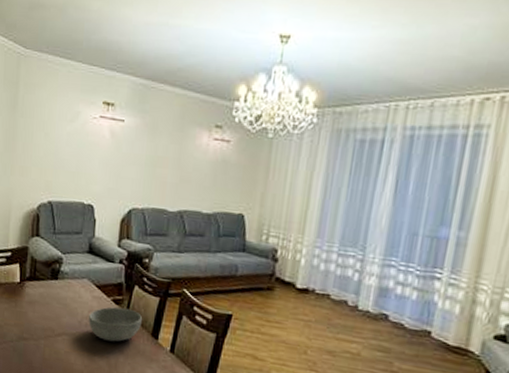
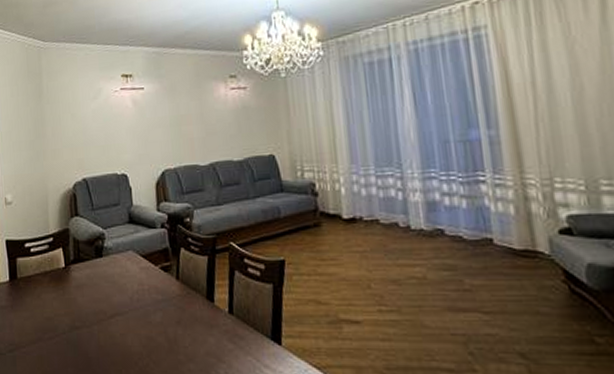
bowl: present [88,307,143,342] -> none [139,274,195,314]

